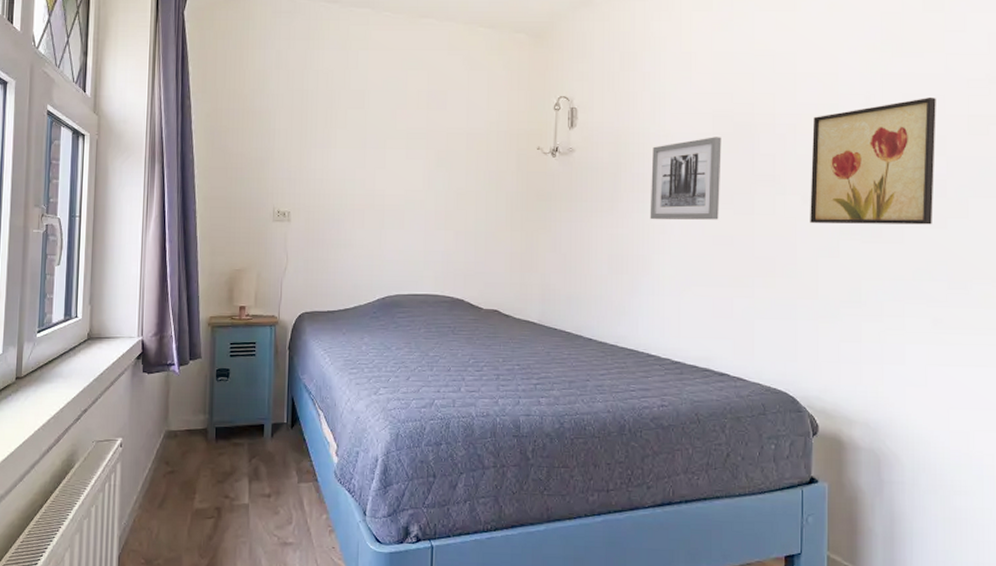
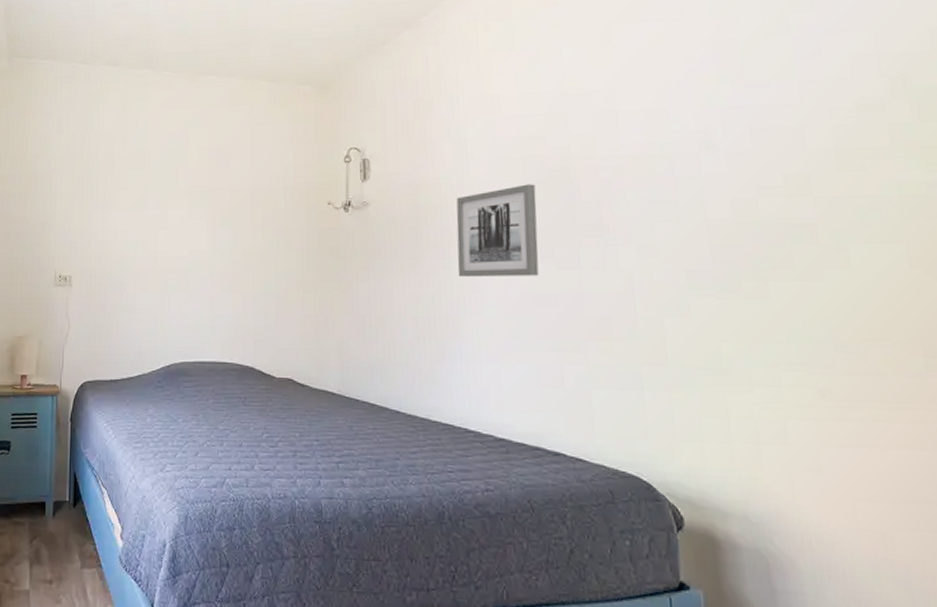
wall art: present [810,98,936,225] -> none [642,131,805,277]

